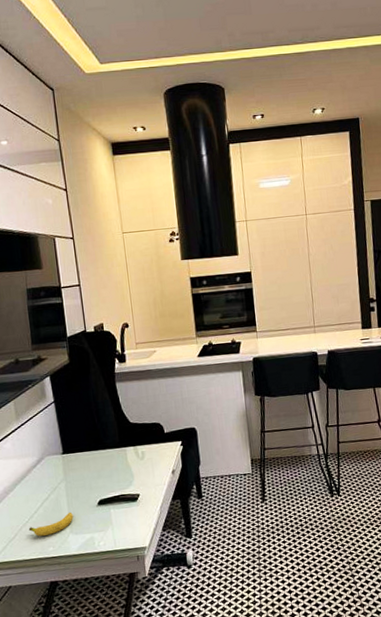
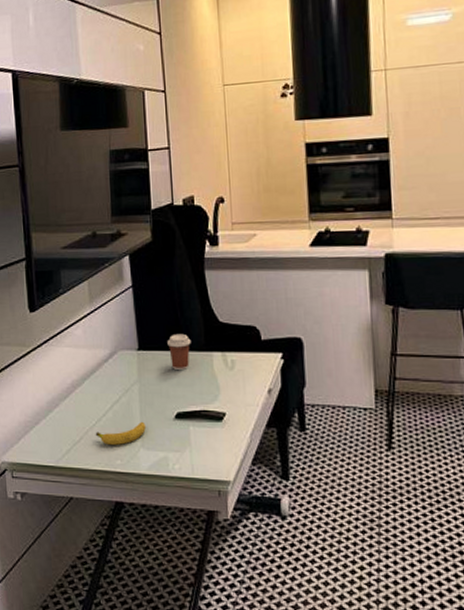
coffee cup: none [87,435,108,466] -> present [167,333,191,371]

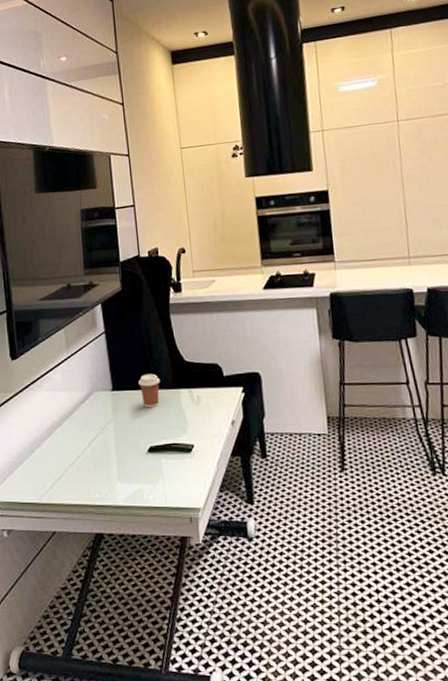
fruit: present [95,421,146,445] -> none [75,456,122,480]

